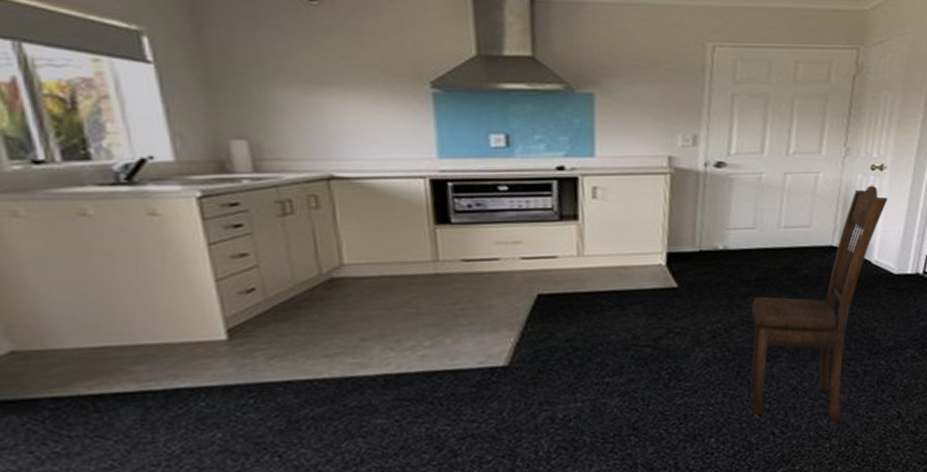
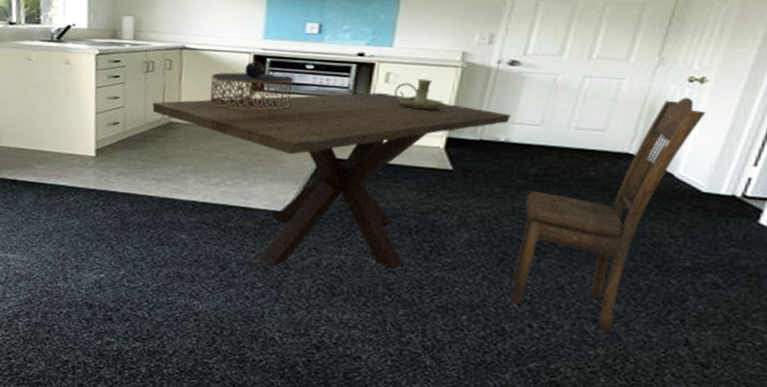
dining table: none [301,210,726,432] -> present [152,92,512,270]
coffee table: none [379,187,487,251] -> present [210,61,294,111]
candle holder: none [604,190,658,225] -> present [394,78,444,110]

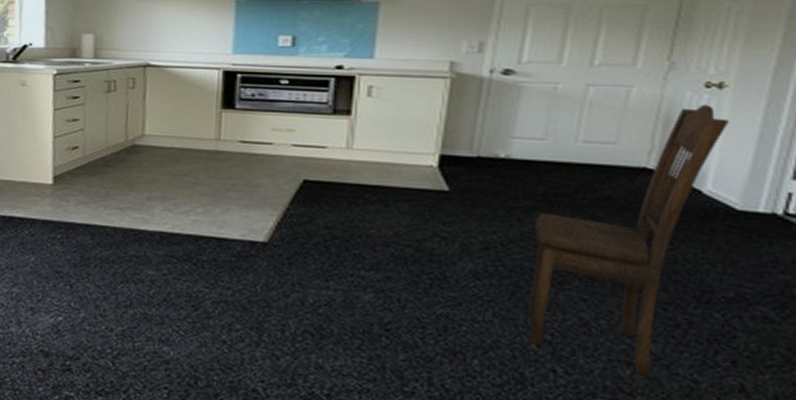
dining table: present [152,92,512,270] -> none [114,107,511,307]
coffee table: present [210,61,294,111] -> none [177,78,267,130]
candle holder: present [394,78,444,110] -> none [378,91,434,125]

